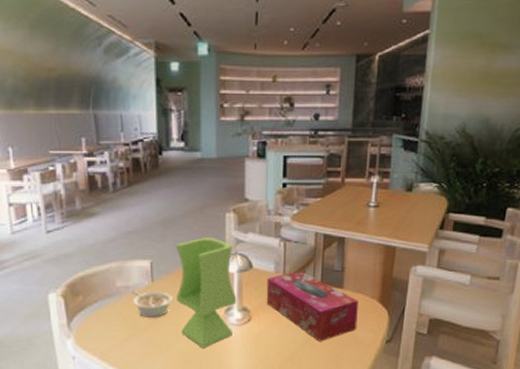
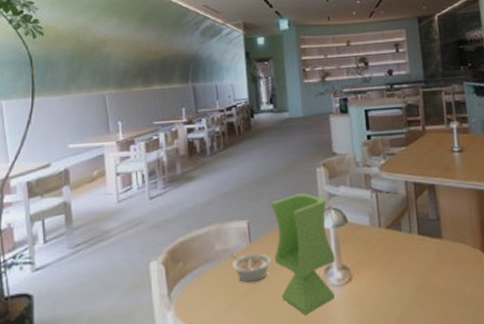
tissue box: present [266,270,358,342] -> none [363,222,464,300]

